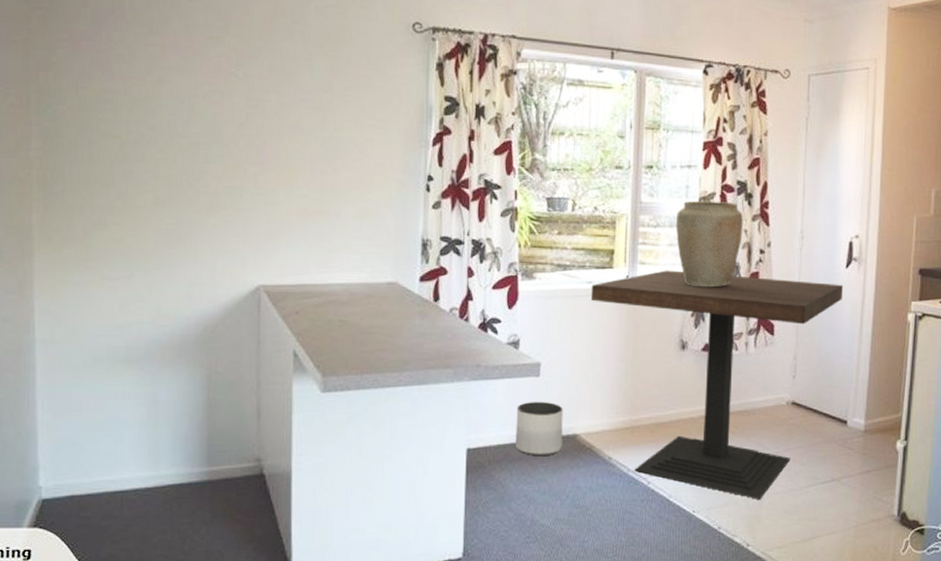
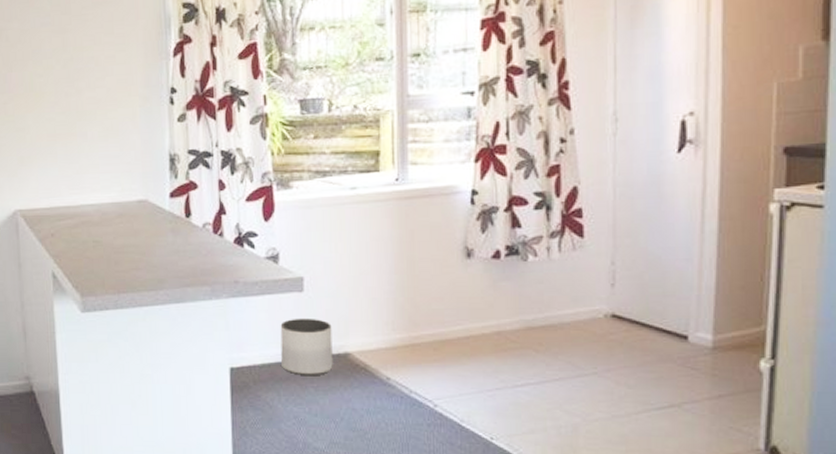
dining table: present [590,270,844,499] -> none [355,169,676,427]
vase: present [676,200,743,288] -> none [452,85,537,187]

